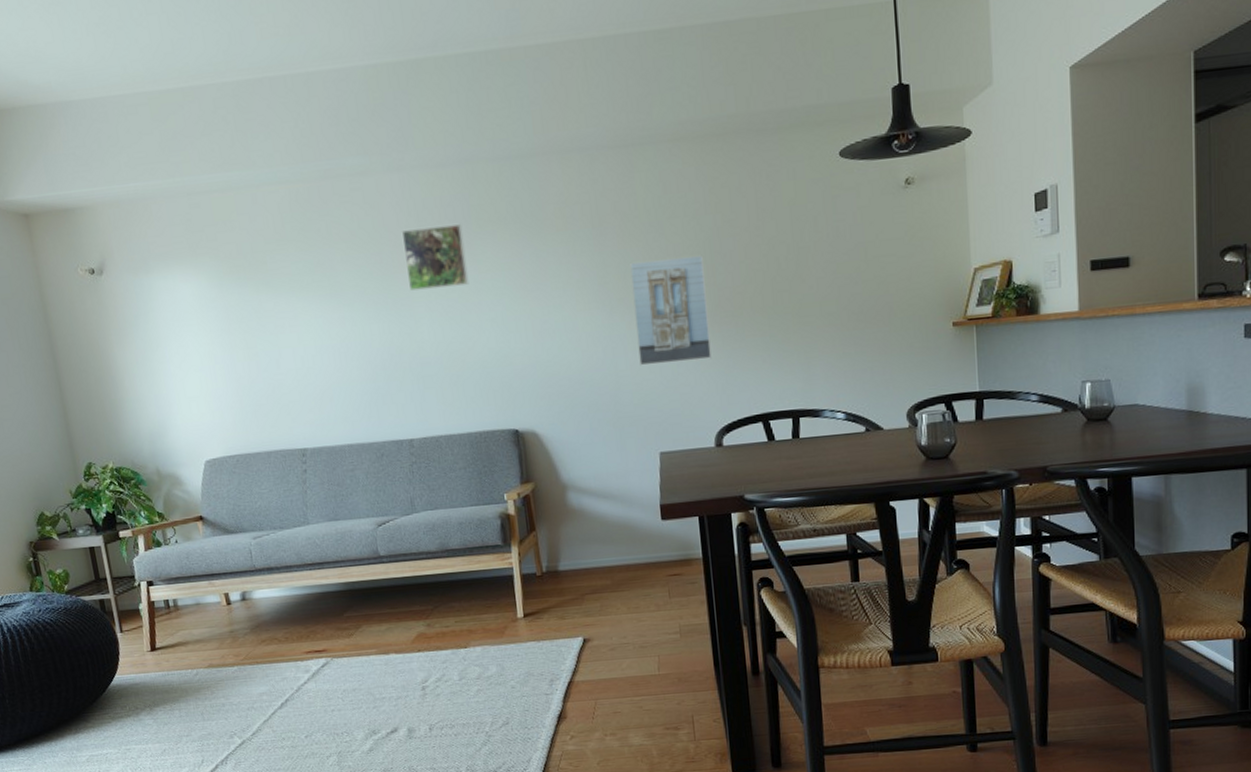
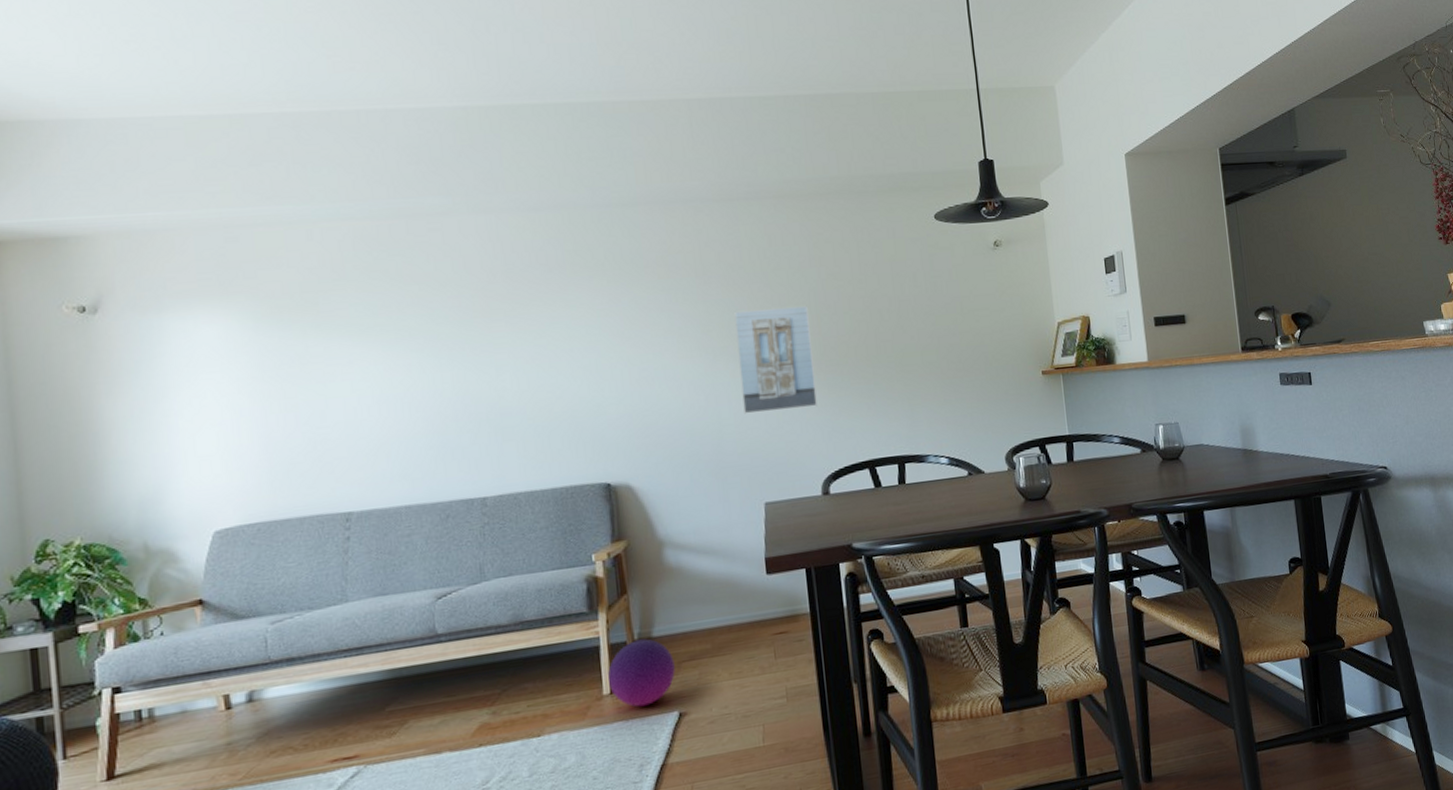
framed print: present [401,224,469,291] -> none [485,269,561,336]
ball: none [521,572,579,631] -> present [608,639,675,707]

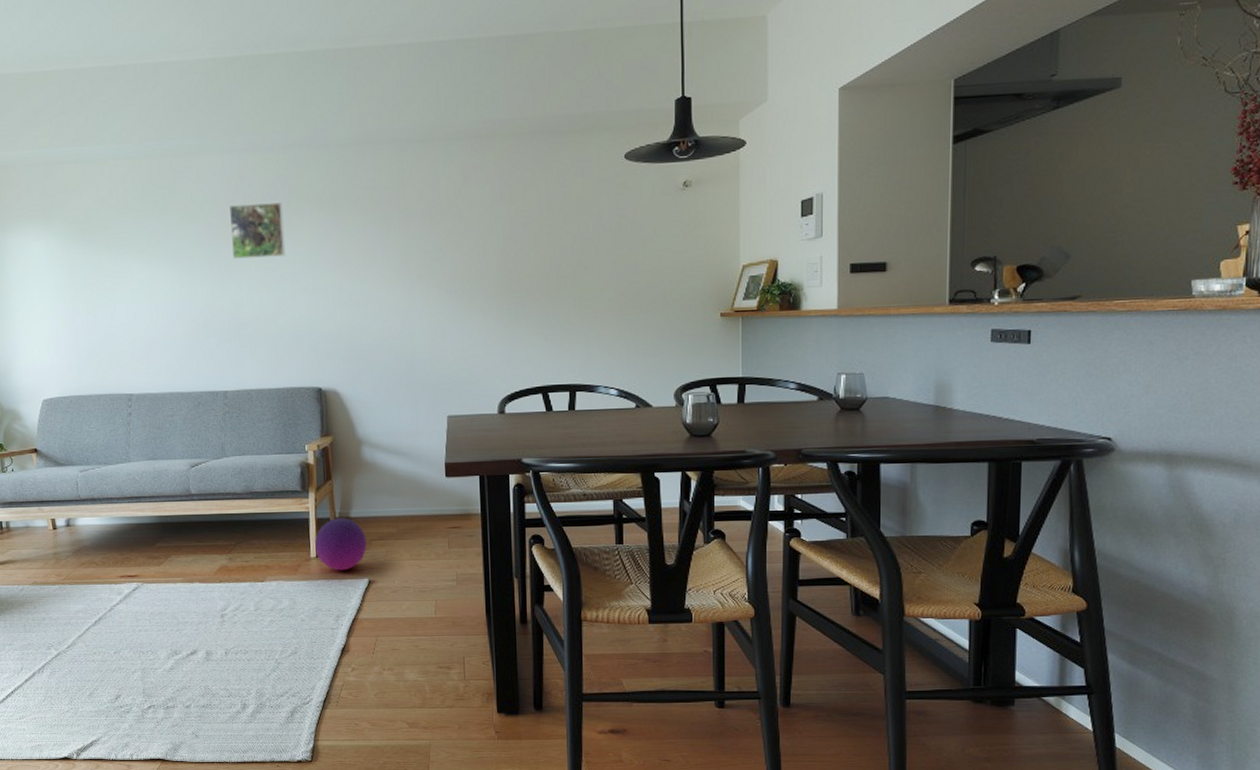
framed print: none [485,269,561,336] -> present [228,202,286,259]
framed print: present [734,305,817,414] -> none [430,240,499,337]

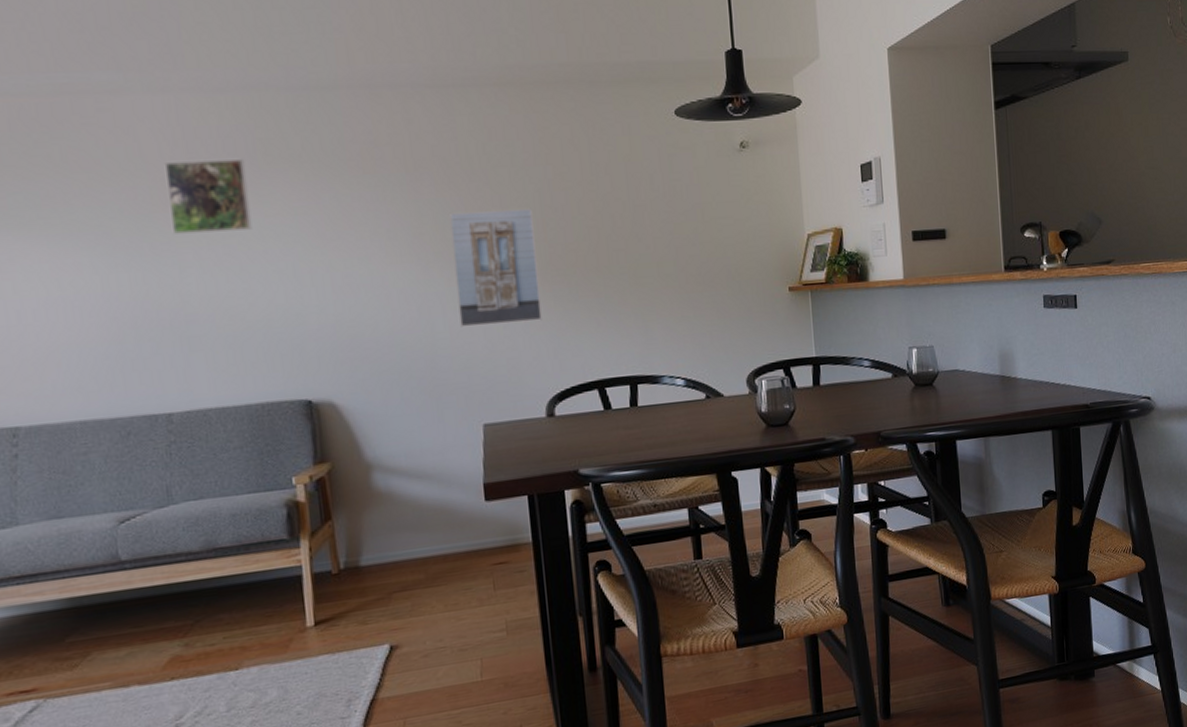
ball: present [315,518,367,571] -> none [312,568,386,640]
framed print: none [430,240,499,337] -> present [449,207,542,328]

